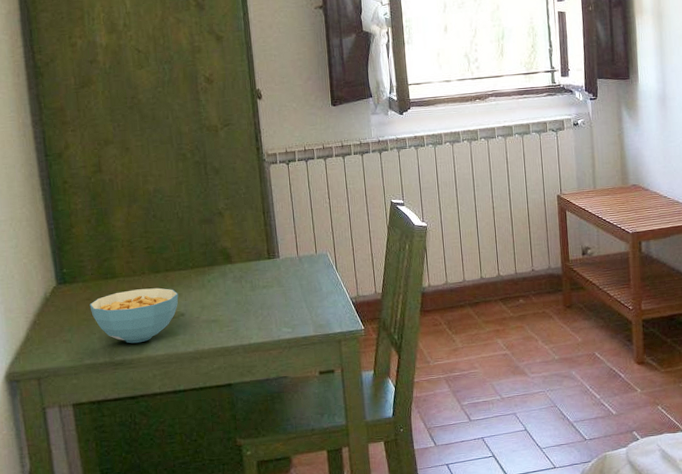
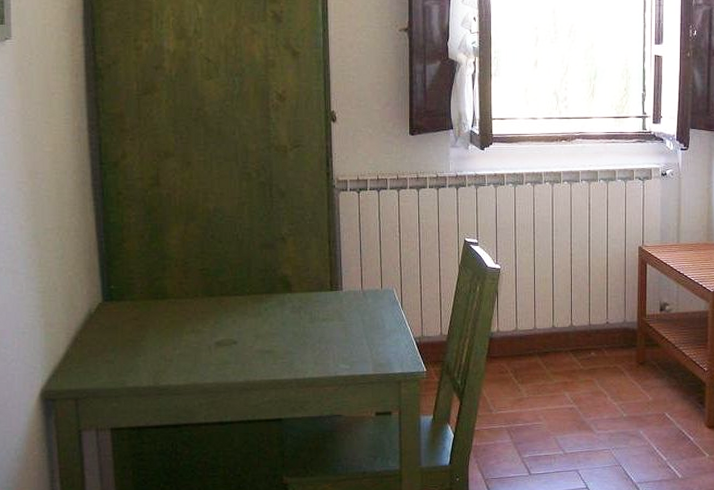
cereal bowl: present [89,288,179,344] -> none [136,312,232,369]

